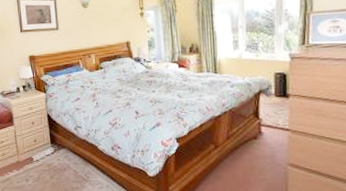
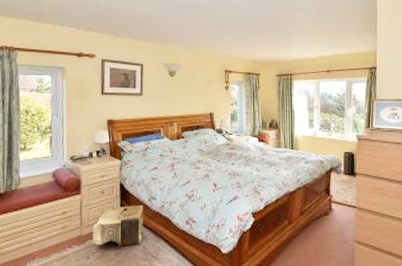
pouf: none [28,134,73,172] -> present [92,205,144,248]

